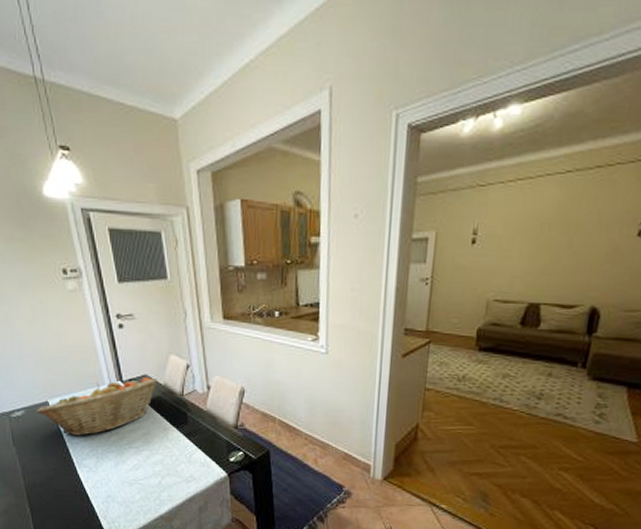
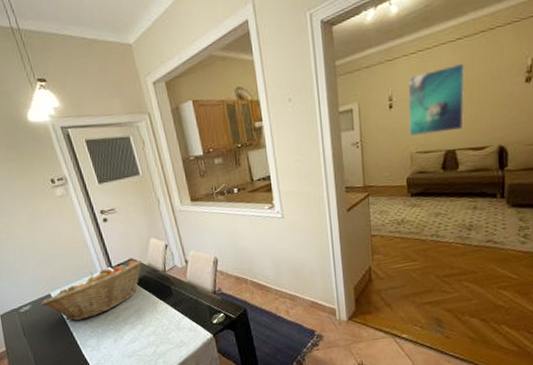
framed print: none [489,201,570,282] -> present [407,62,465,136]

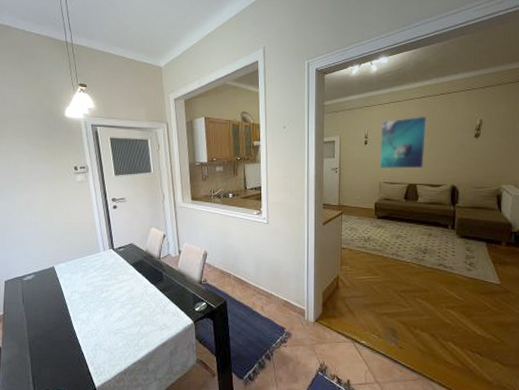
fruit basket: present [41,260,142,321] -> none [44,245,141,294]

